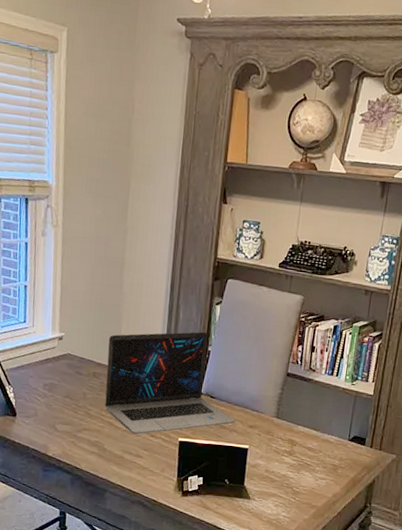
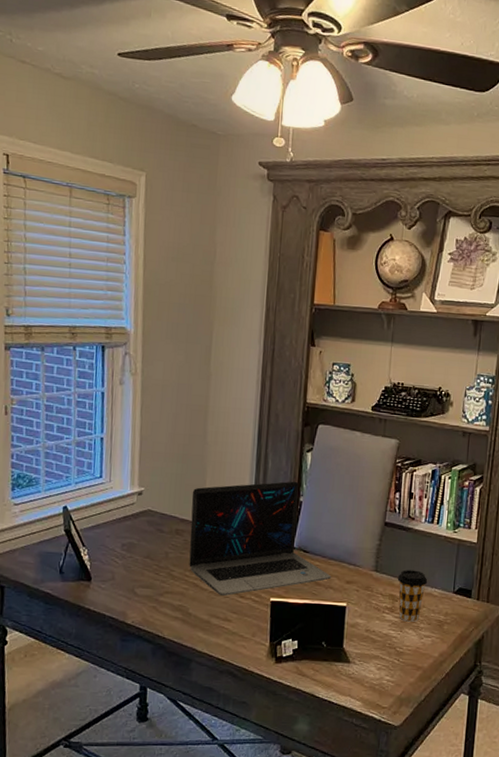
coffee cup: none [296,417,325,465] -> present [397,570,428,622]

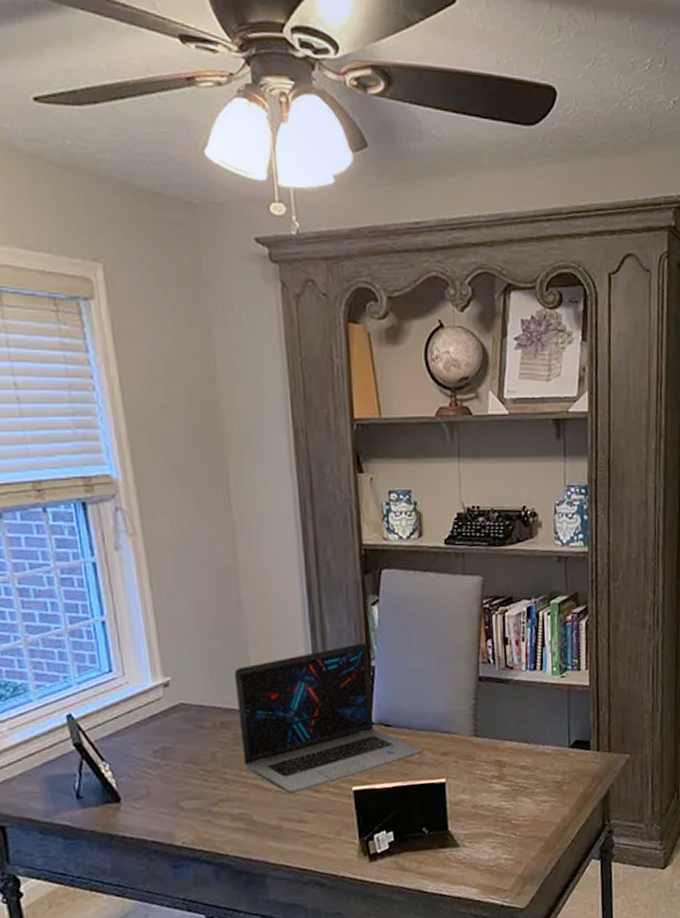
coffee cup: present [397,570,428,622] -> none [502,727,538,789]

